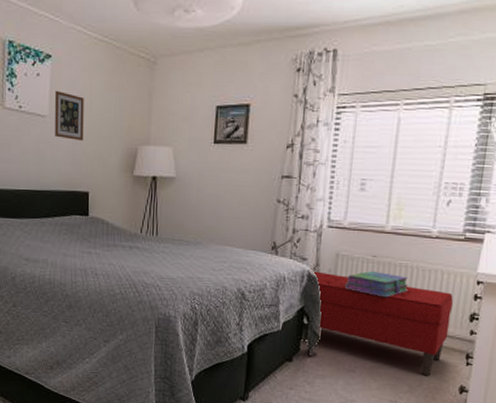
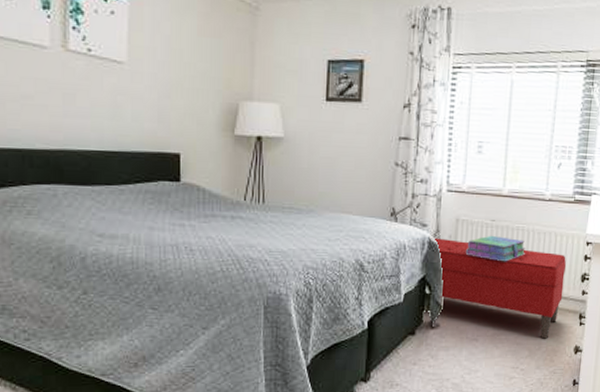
picture frame: present [55,90,84,142] -> none [135,32,172,94]

